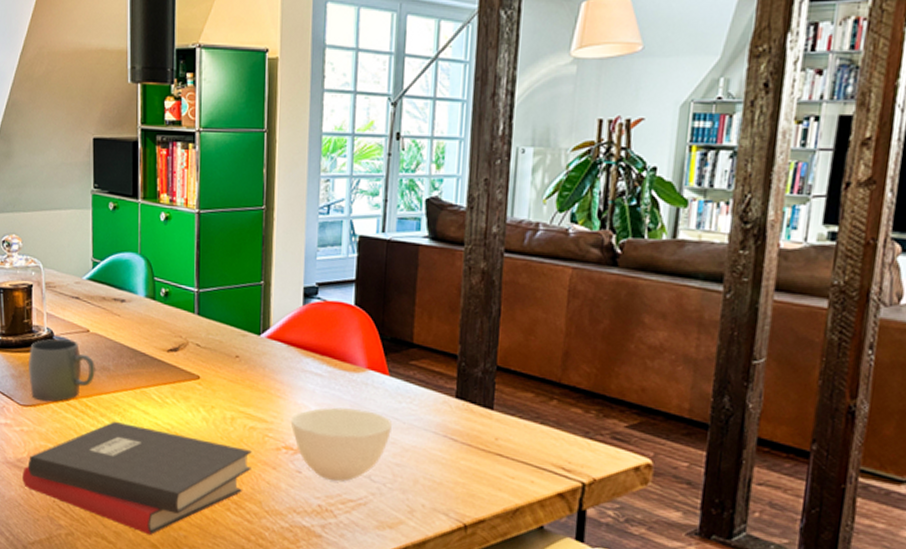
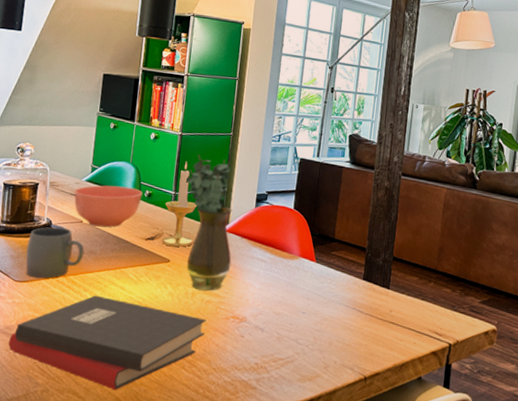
bowl: none [75,283,158,337] -> present [74,185,143,228]
candlestick: none [186,247,227,360] -> present [162,161,197,247]
vase: none [210,238,278,414] -> present [185,154,232,290]
bowl: present [290,407,393,481] -> none [238,286,316,344]

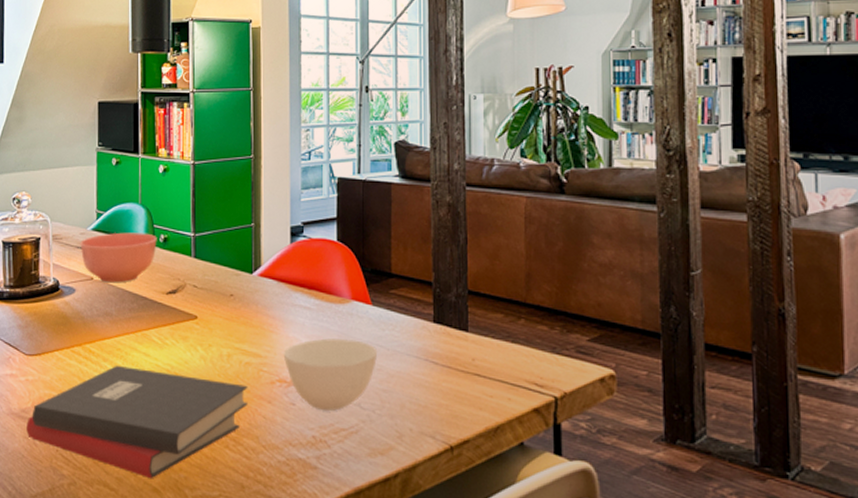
mug: present [25,227,84,278] -> none [35,287,99,349]
candlestick: present [162,161,197,247] -> none [184,195,222,300]
vase: present [185,154,232,290] -> none [205,186,270,350]
bowl: none [238,286,316,344] -> present [283,338,378,411]

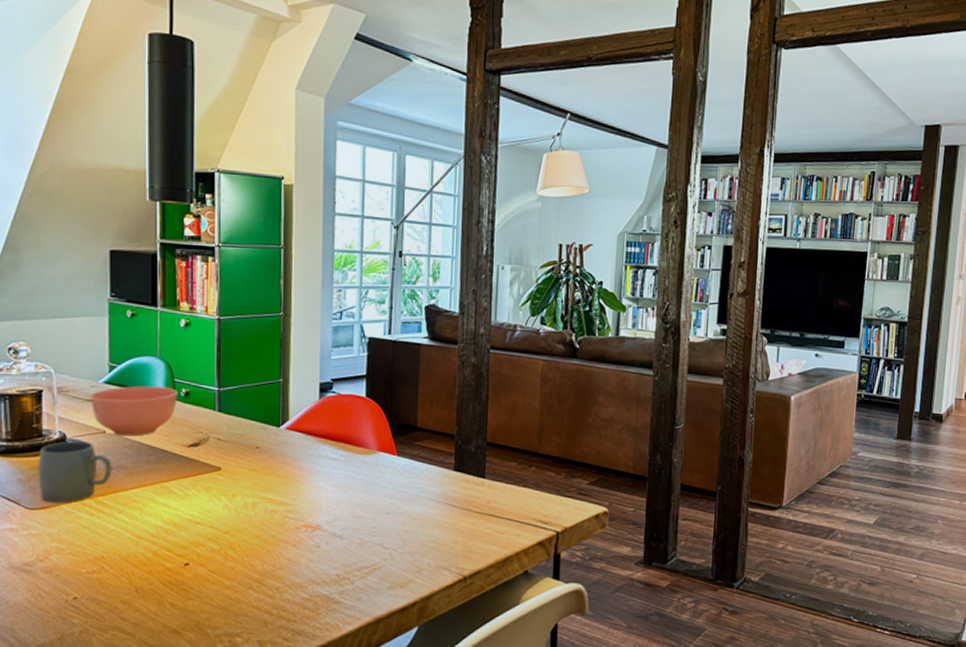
hardback book: present [26,365,248,479] -> none [30,516,273,622]
mug: none [35,287,99,349] -> present [38,441,112,502]
bowl: present [283,338,378,411] -> none [309,486,402,551]

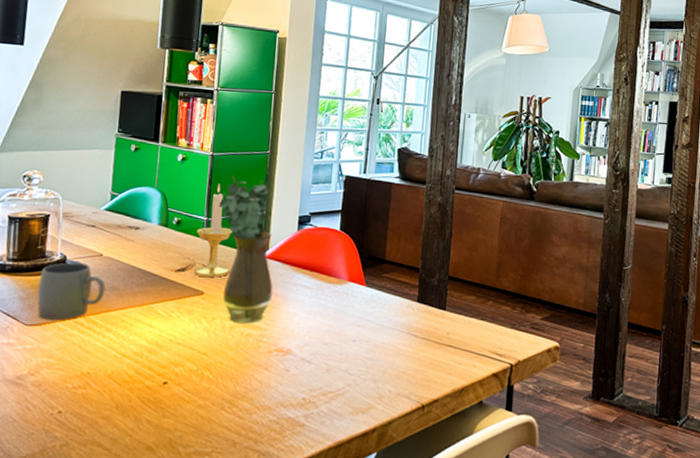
bowl: present [90,385,178,436] -> none [91,213,171,260]
candlestick: none [207,350,248,453] -> present [194,183,232,278]
vase: none [230,341,297,499] -> present [218,176,273,323]

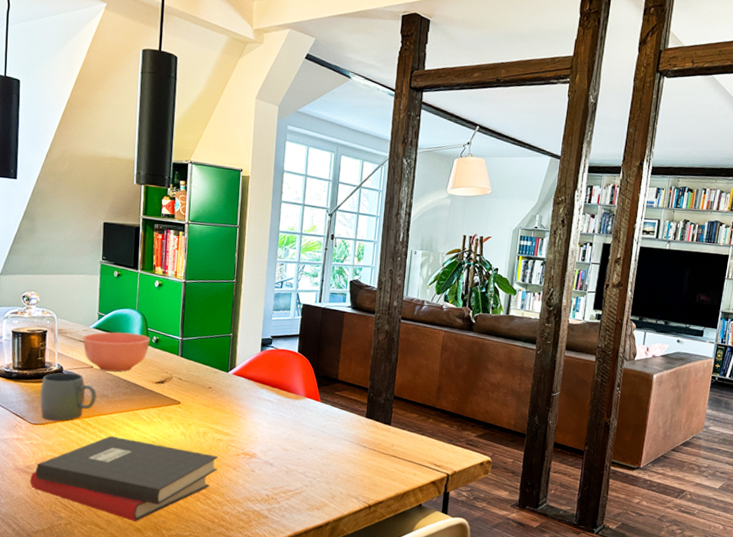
hardback book: none [20,335,247,439] -> present [30,435,218,522]
bowl: none [91,213,171,260] -> present [82,332,150,372]
candlestick: present [194,183,232,278] -> none [172,308,204,390]
vase: present [218,176,273,323] -> none [191,301,240,430]

